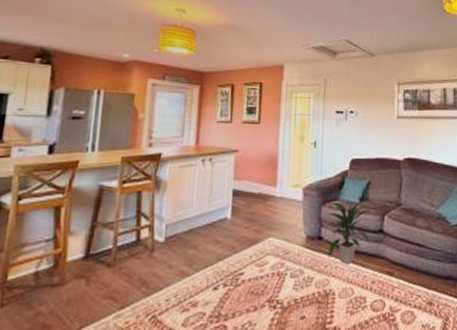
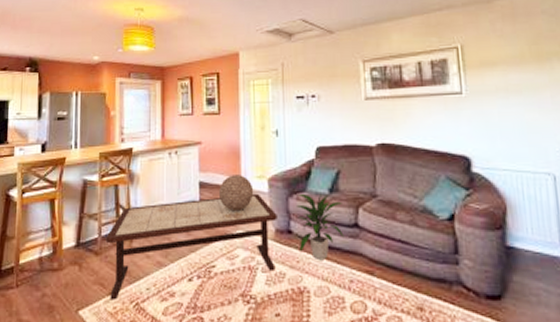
coffee table: none [121,201,310,315] -> present [105,193,277,300]
decorative sphere: none [252,183,289,218] -> present [218,175,254,210]

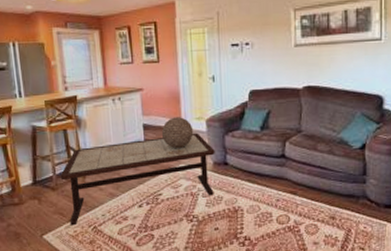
indoor plant: present [295,193,344,261] -> none [231,130,272,186]

